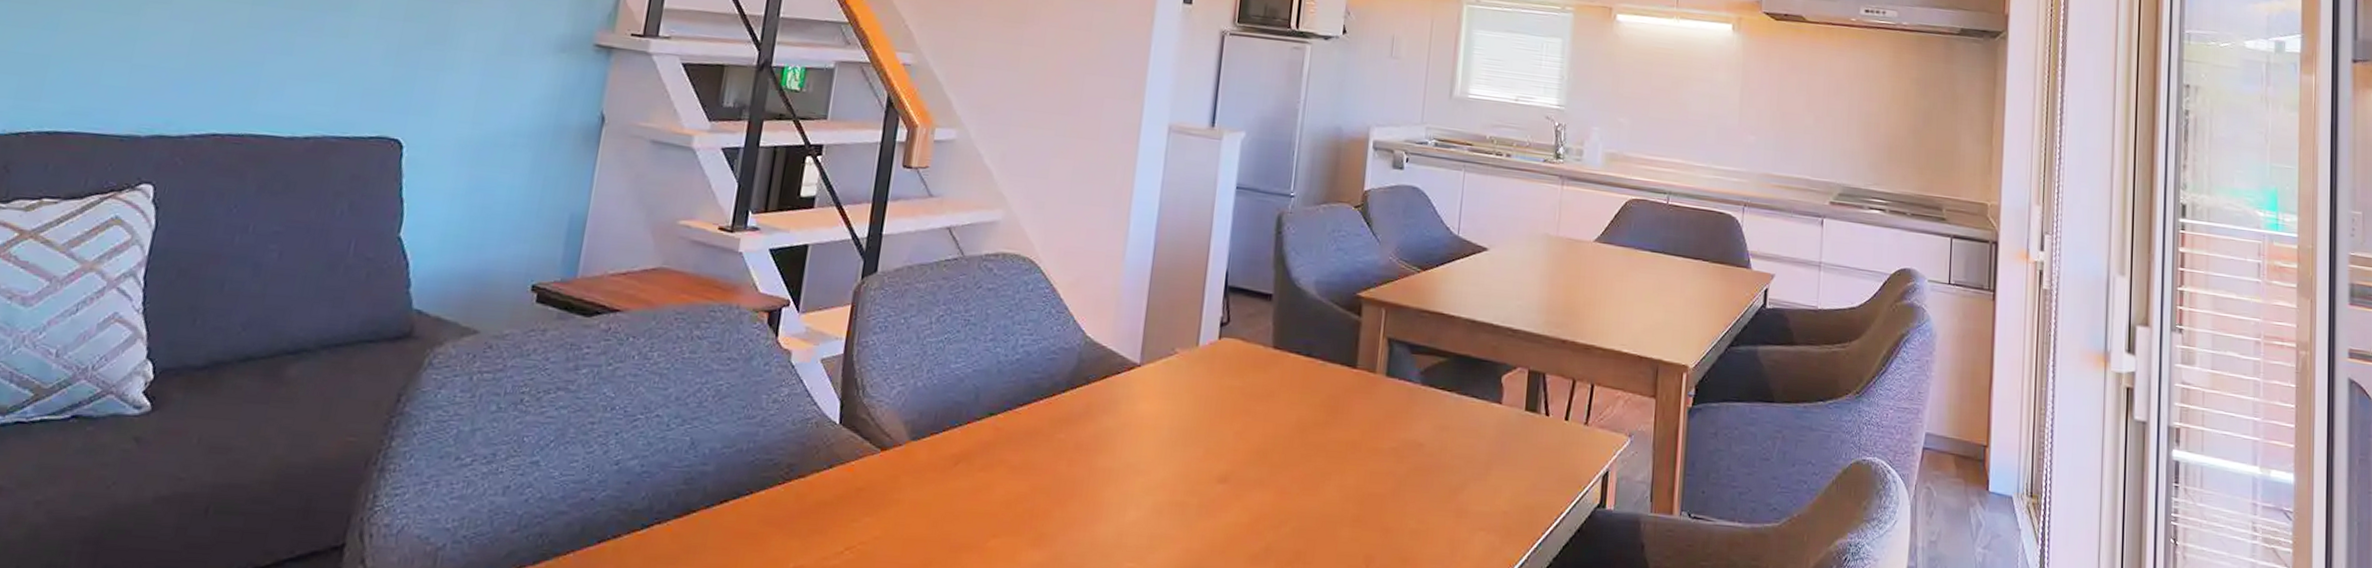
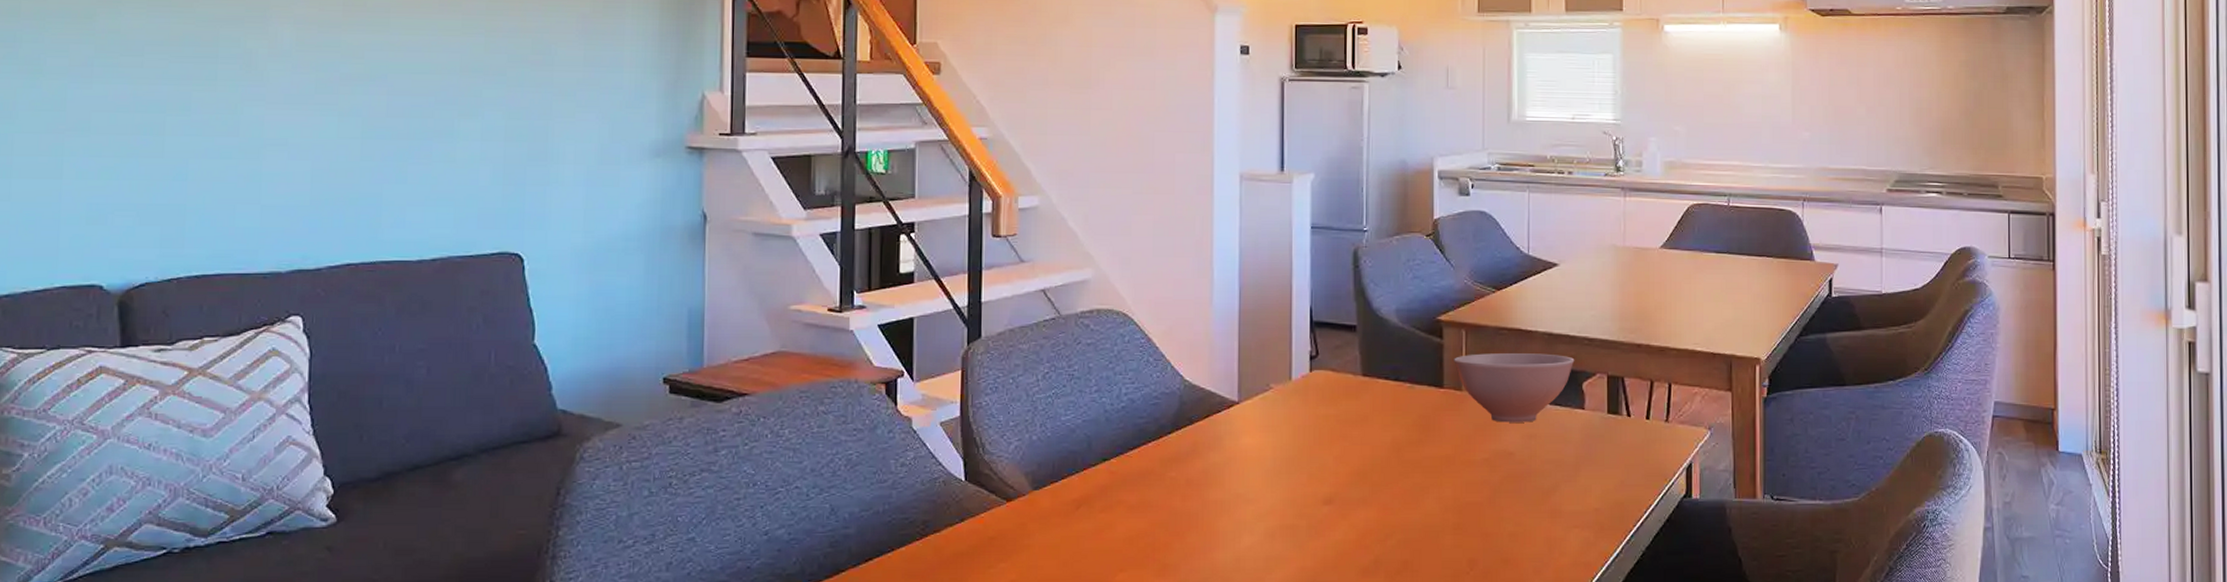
bowl: none [1370,335,1496,413] -> present [1454,353,1575,423]

